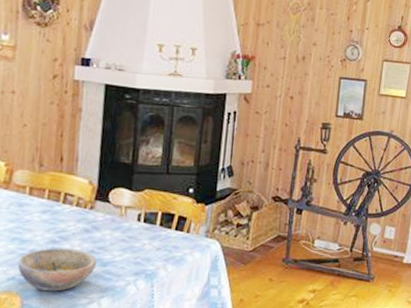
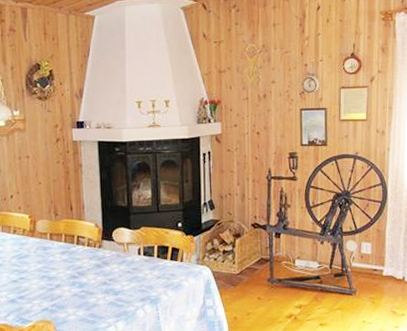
bowl: present [17,248,97,292] -> none [48,281,110,319]

